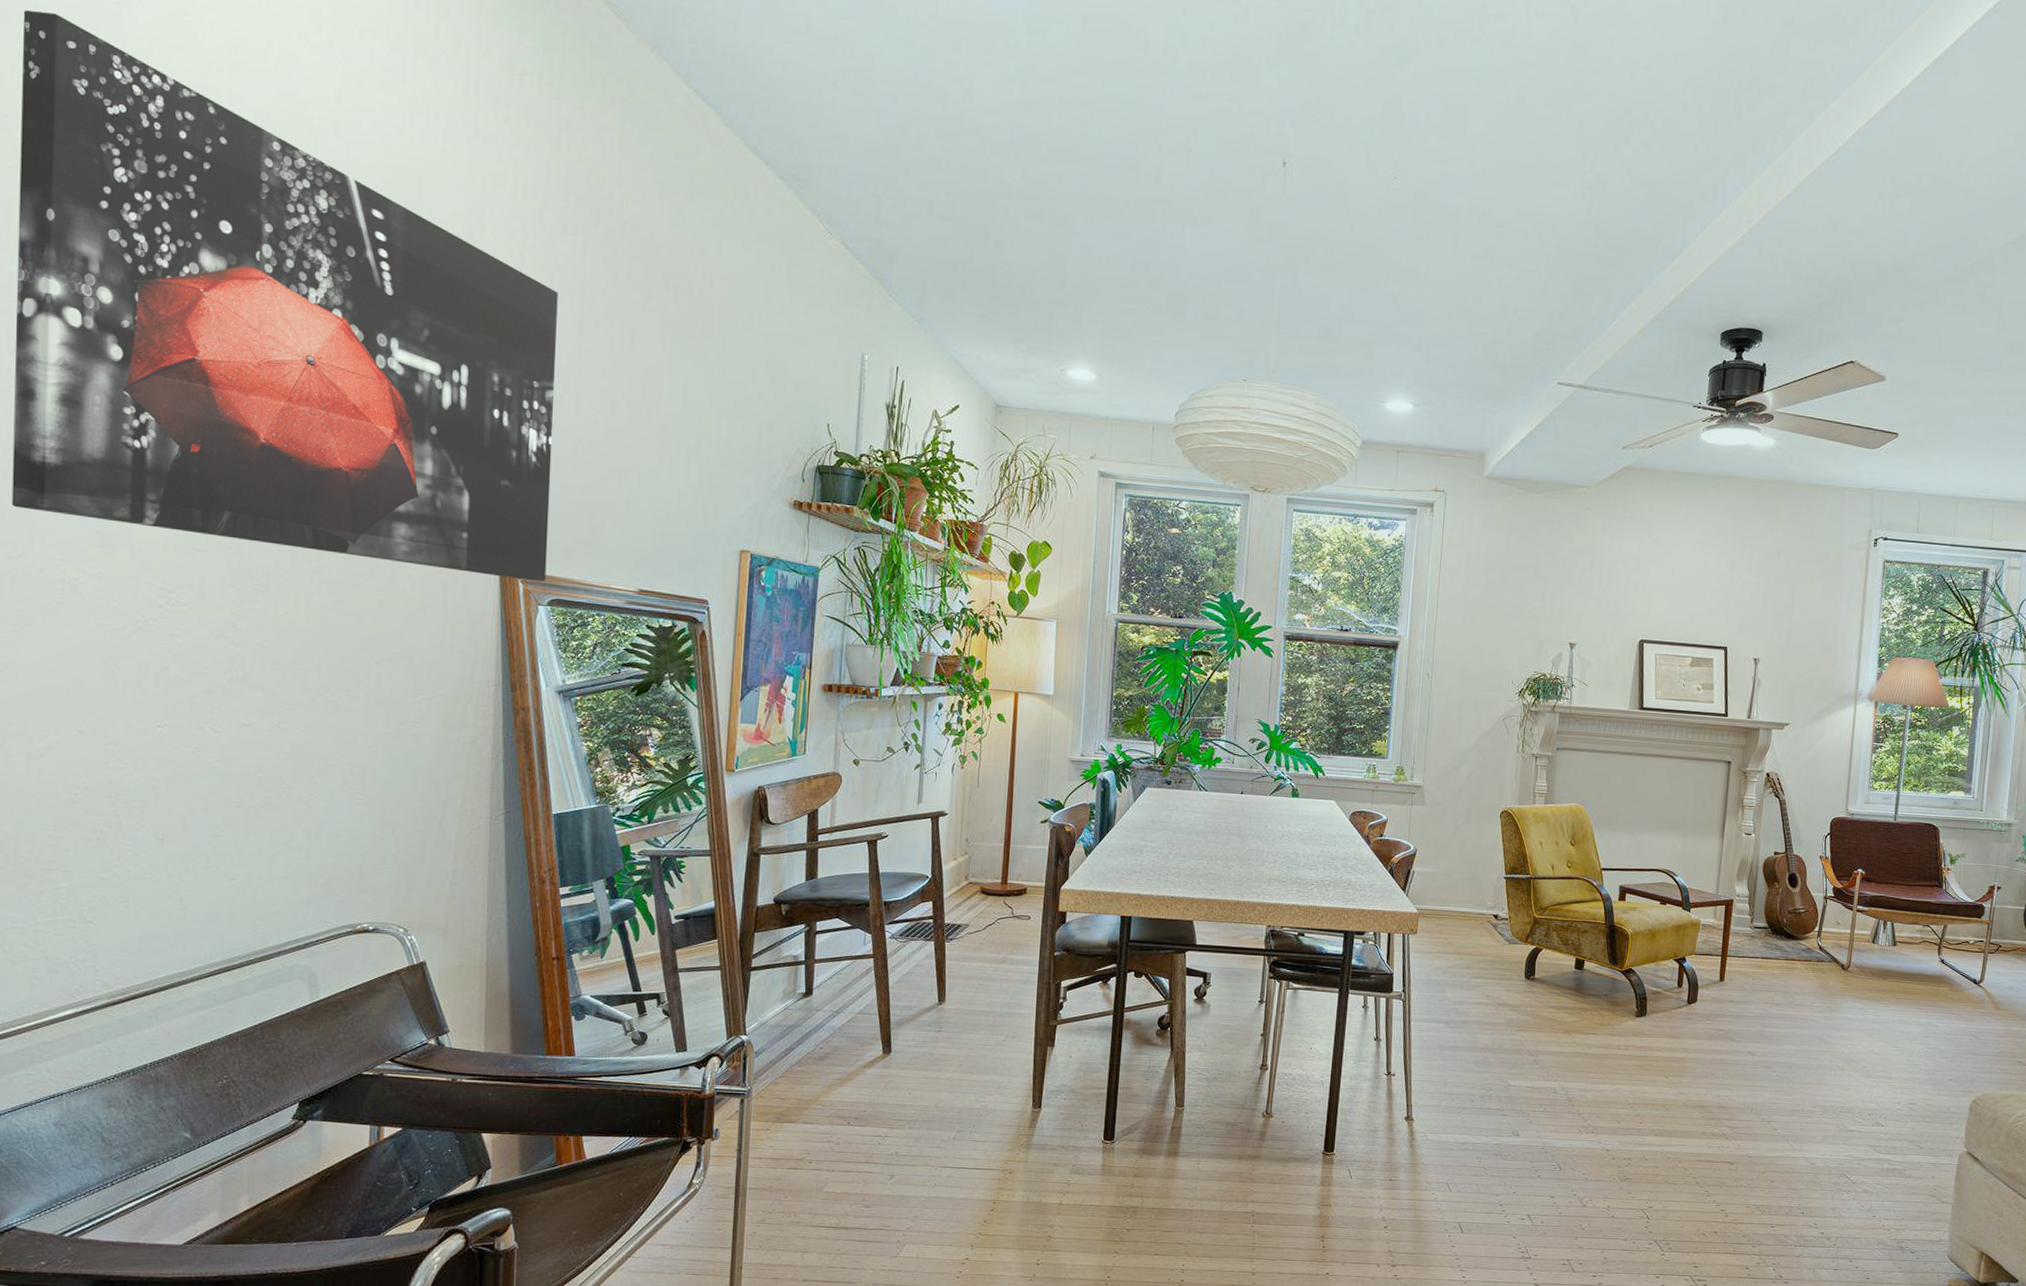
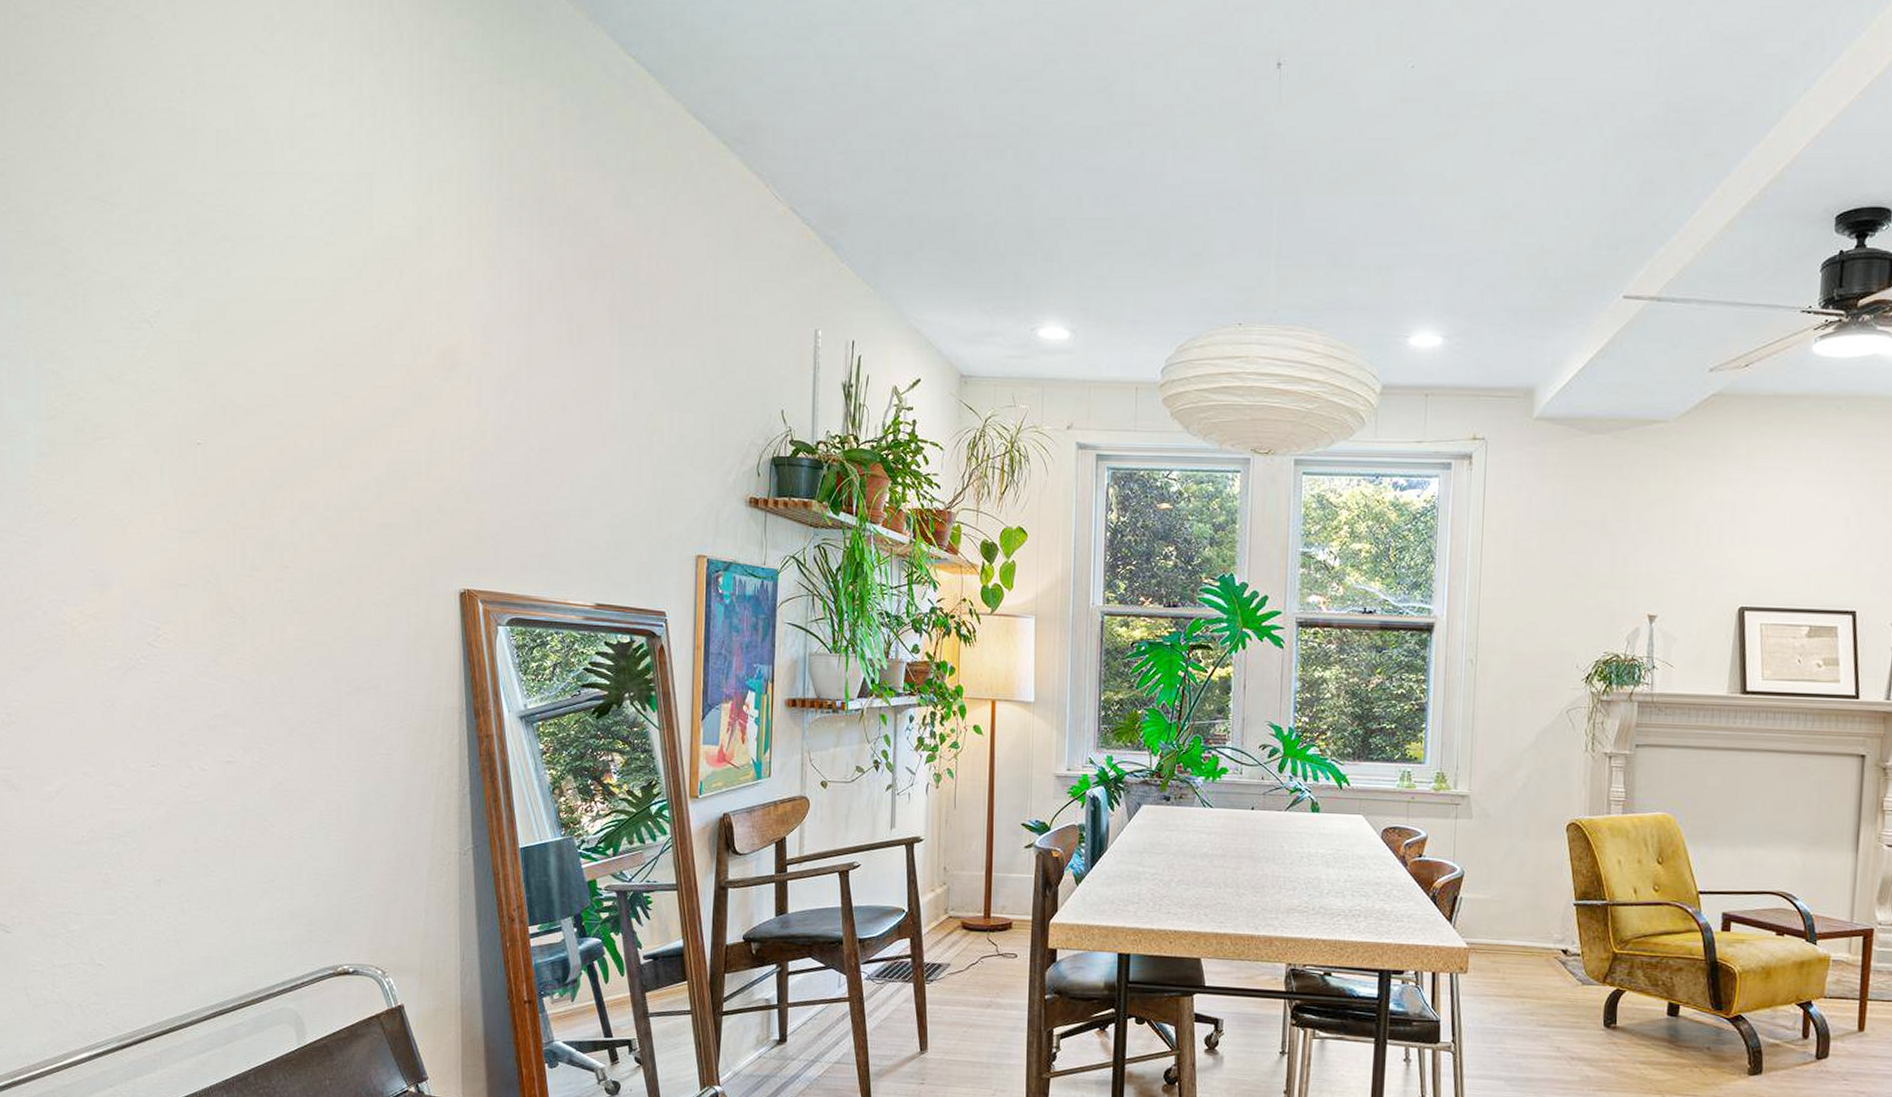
wall art: present [11,10,558,582] -> none [10,52,506,600]

